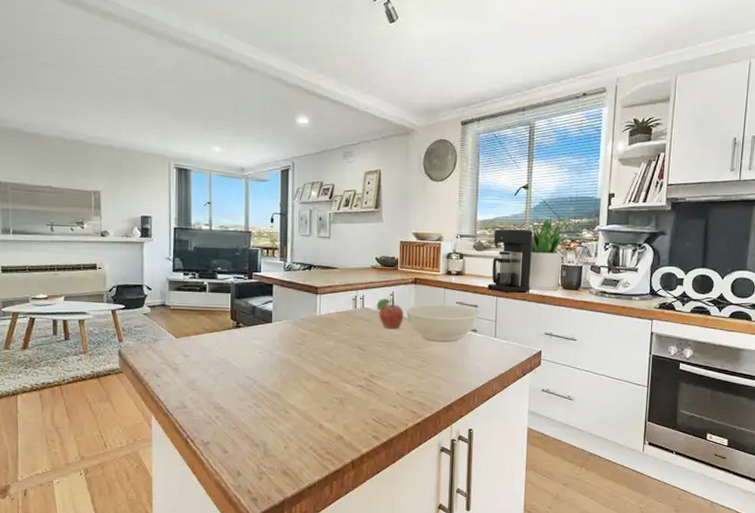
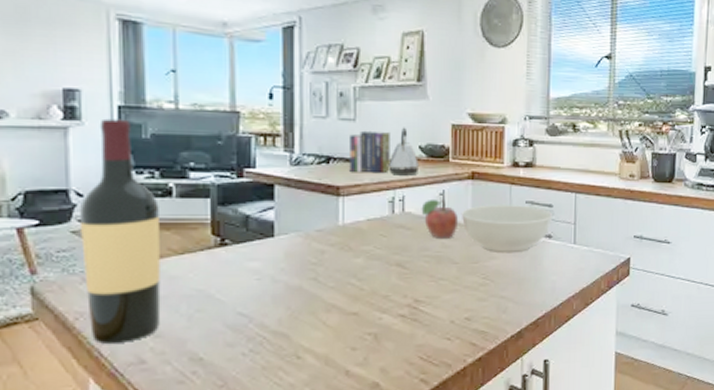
wine bottle: none [149,236,198,392] -> present [80,118,161,344]
books: none [325,245,355,278] -> present [350,130,390,173]
kettle: none [353,243,376,280] -> present [388,127,420,176]
coffee maker: present [487,229,533,294] -> none [564,108,618,189]
planter: present [526,215,566,291] -> none [610,91,656,185]

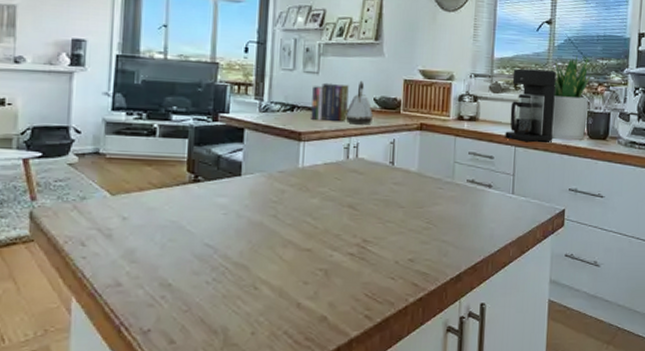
wine bottle: present [80,118,161,344] -> none [75,65,144,266]
fruit: present [421,198,459,238] -> none [373,146,407,184]
bowl: present [461,205,553,254] -> none [408,154,494,201]
coffee maker: none [564,108,618,189] -> present [505,68,556,143]
planter: none [610,91,656,185] -> present [549,54,592,141]

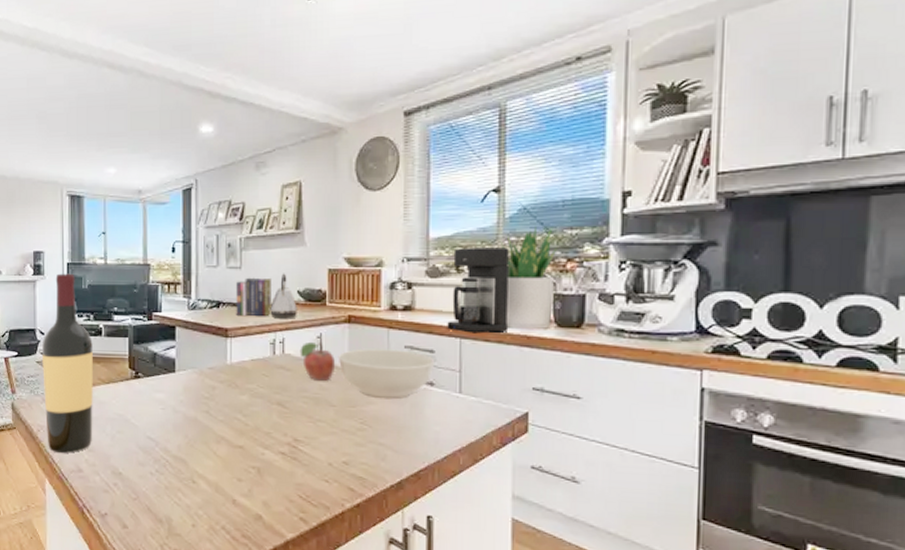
wine bottle: none [75,65,144,266] -> present [42,273,93,453]
fruit: none [373,146,407,184] -> present [300,341,336,381]
bowl: none [408,154,494,201] -> present [338,348,435,400]

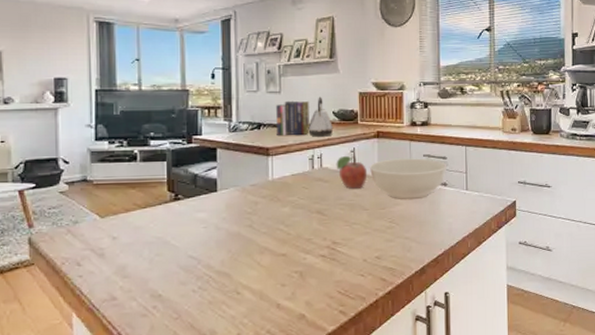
wine bottle: present [42,273,93,453] -> none [66,100,128,284]
coffee maker: present [447,247,509,334] -> none [455,74,500,142]
planter: present [499,225,558,330] -> none [491,57,532,137]

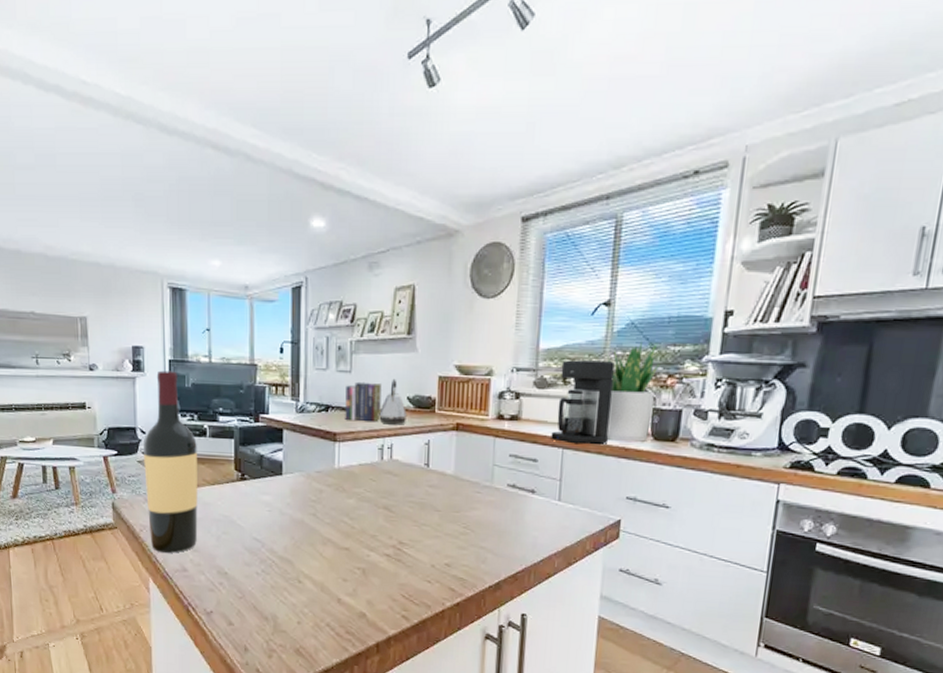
wine bottle: none [66,100,128,284] -> present [144,370,198,553]
fruit: present [336,155,368,189] -> none [407,447,443,487]
bowl: present [369,158,447,200] -> none [444,456,538,506]
coffee maker: none [455,74,500,142] -> present [551,360,615,445]
planter: none [491,57,532,137] -> present [606,340,661,443]

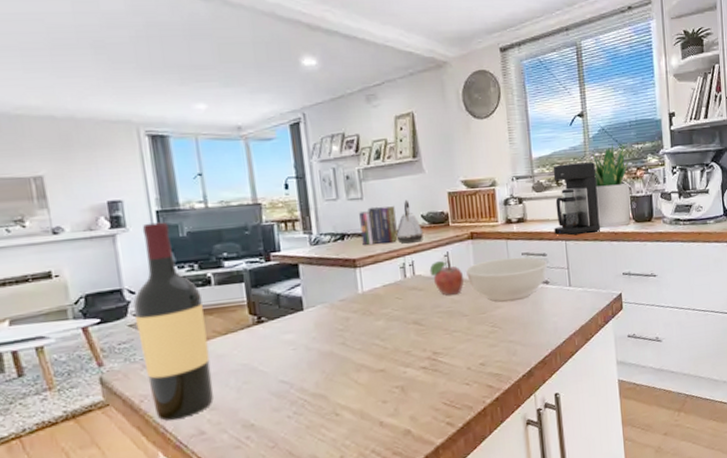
fruit: none [407,447,443,487] -> present [429,259,465,295]
bowl: none [444,456,538,506] -> present [465,257,548,302]

